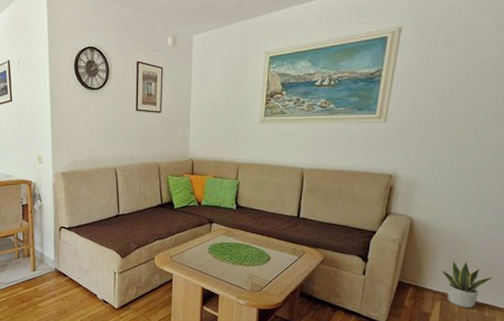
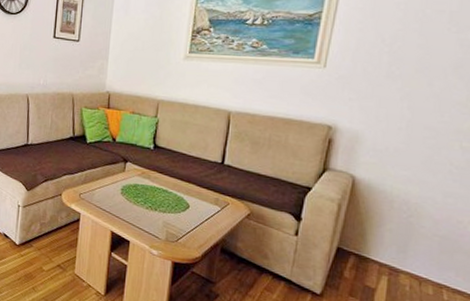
potted plant: present [442,260,494,308] -> none [390,230,454,288]

